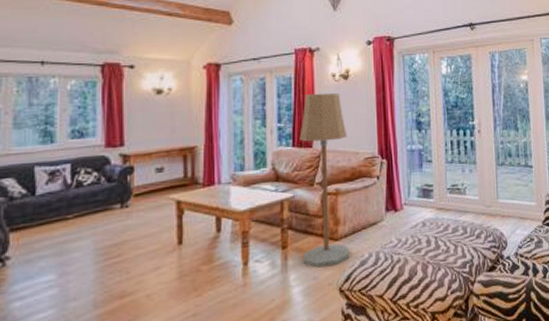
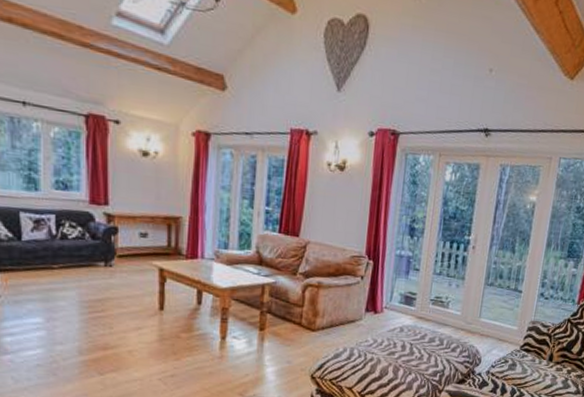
floor lamp: present [299,93,350,268] -> none [279,181,337,354]

